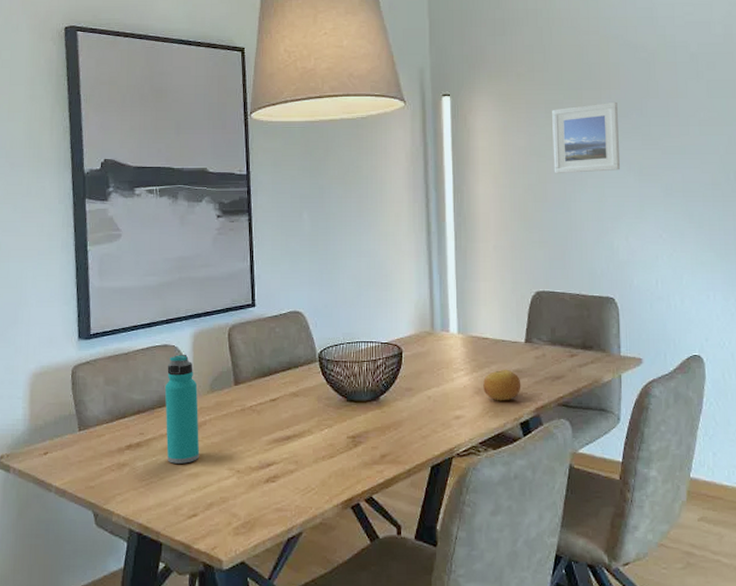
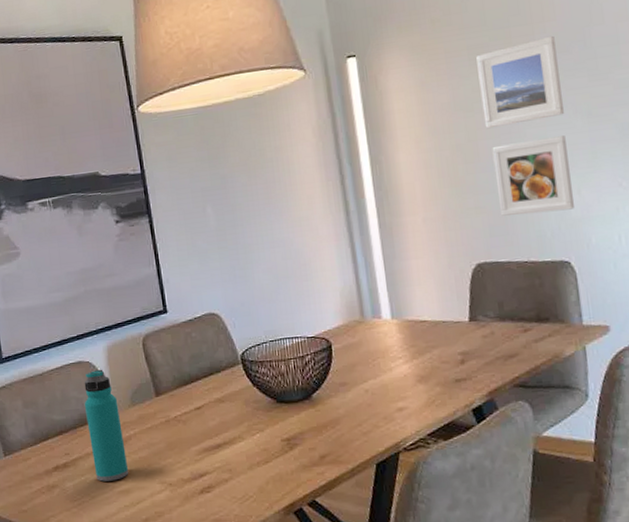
fruit: present [483,369,521,401] -> none [425,352,470,388]
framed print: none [558,188,622,253] -> present [492,135,574,216]

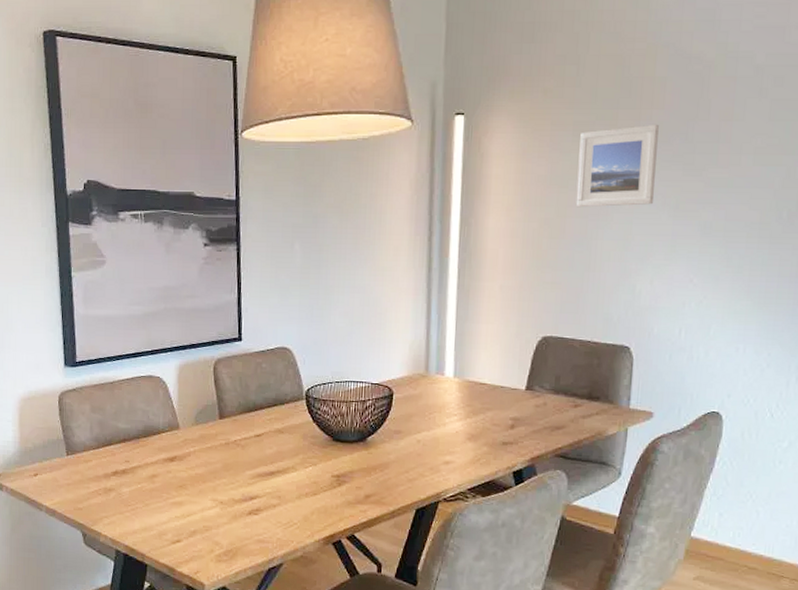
water bottle: present [84,369,129,482] -> none [149,385,184,492]
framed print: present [492,135,574,216] -> none [575,225,649,298]

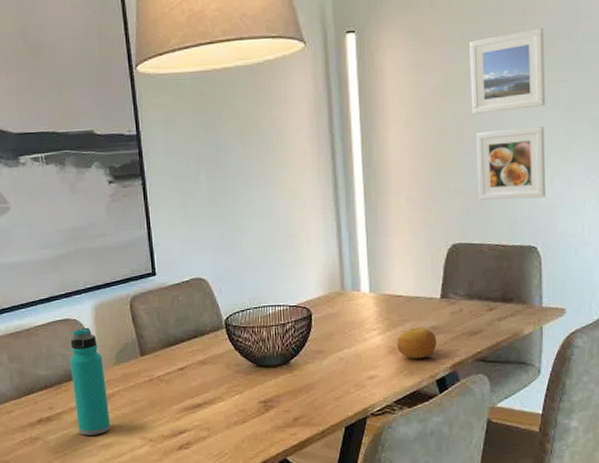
water bottle: none [149,385,184,492] -> present [69,327,111,436]
fruit: none [476,416,518,449] -> present [397,326,437,359]
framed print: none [575,225,649,298] -> present [476,126,545,200]

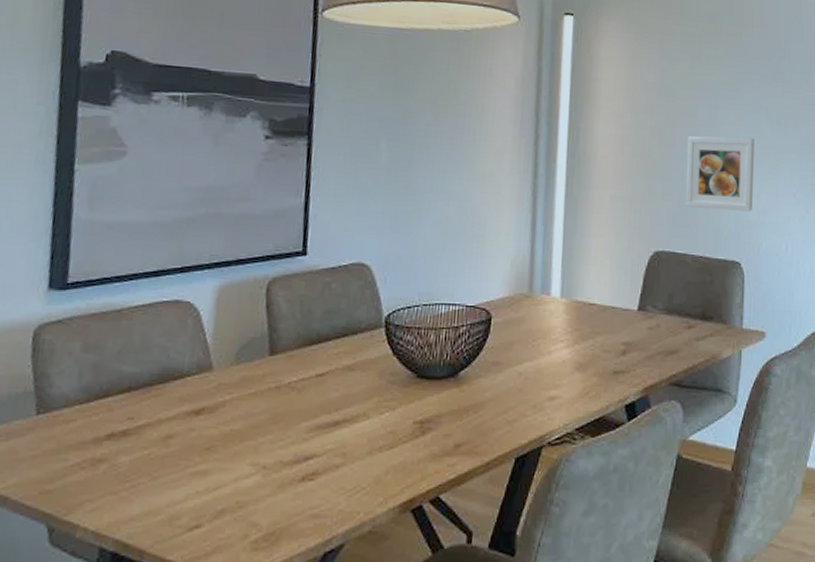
water bottle: present [69,327,111,436] -> none [165,313,218,458]
fruit: present [397,326,437,359] -> none [585,341,630,379]
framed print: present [469,27,546,115] -> none [685,41,759,119]

